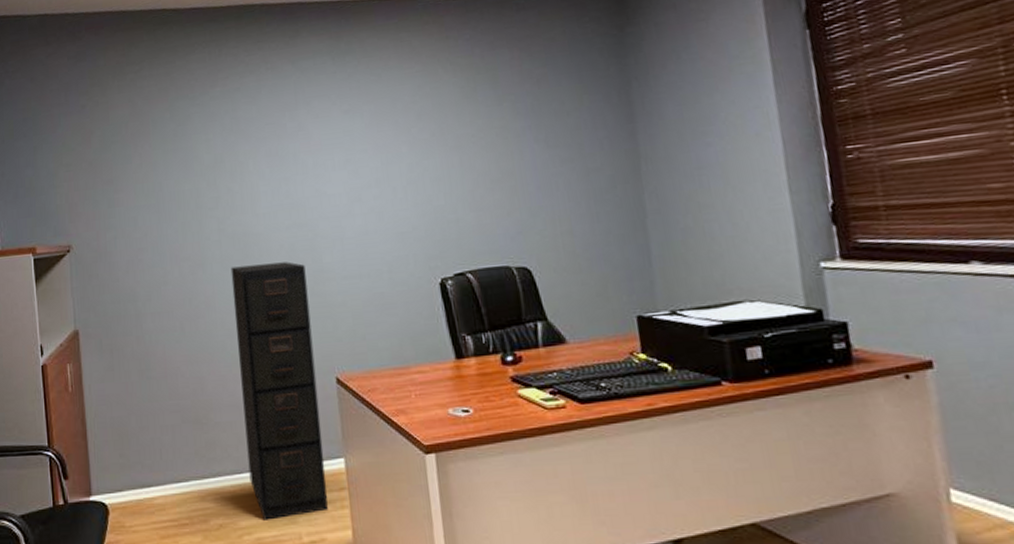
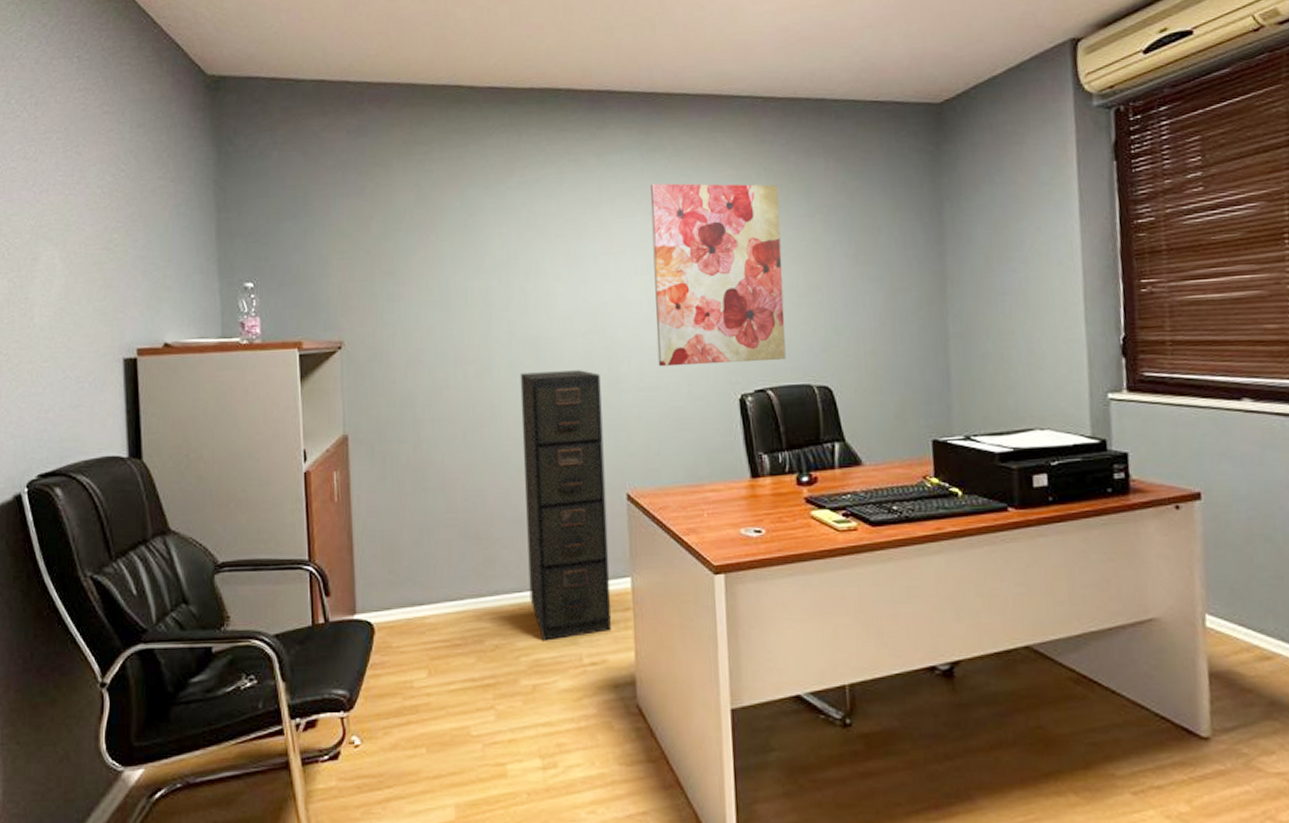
wall art: none [343,77,483,256] -> present [650,183,786,367]

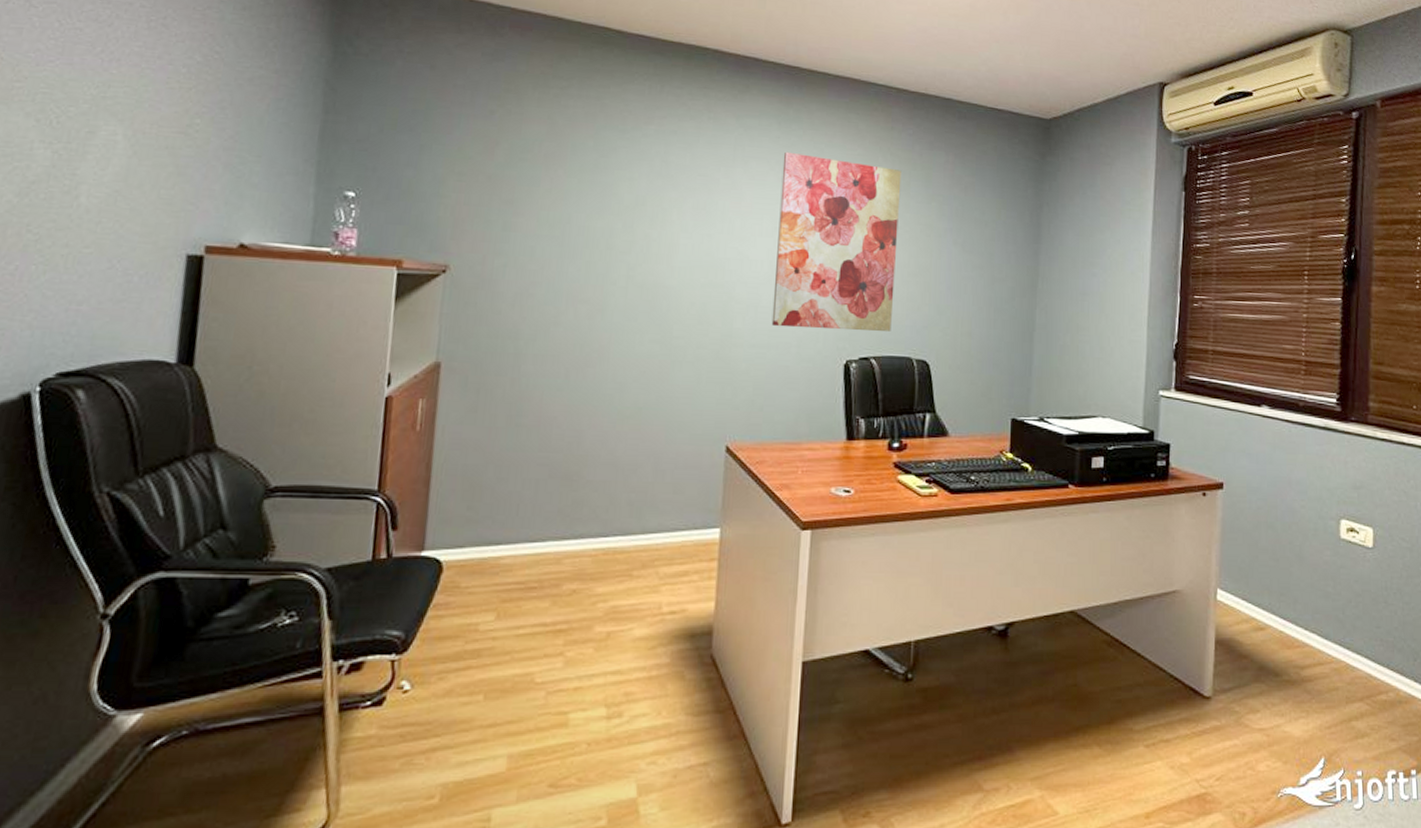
filing cabinet: present [520,370,612,641] -> none [615,318,714,588]

